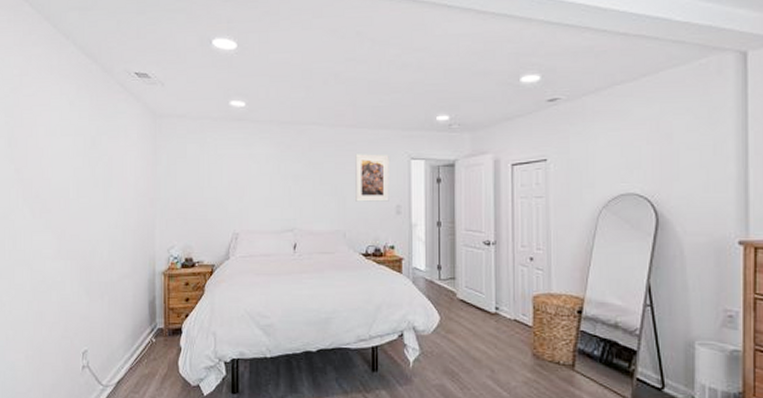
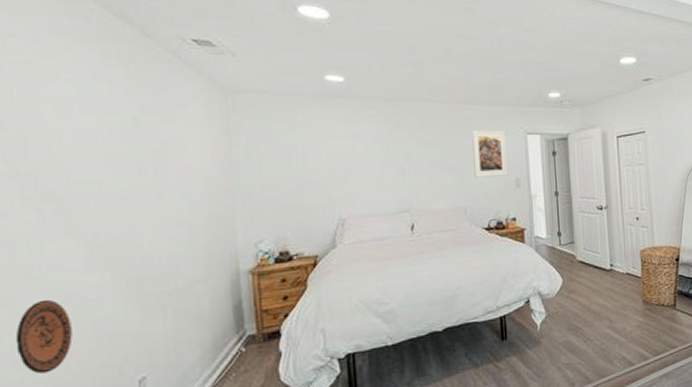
decorative plate: none [12,278,45,335] -> present [15,299,73,374]

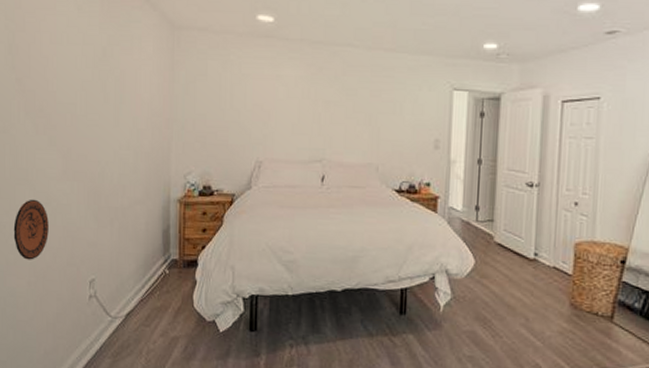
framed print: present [471,130,509,178] -> none [391,81,430,135]

